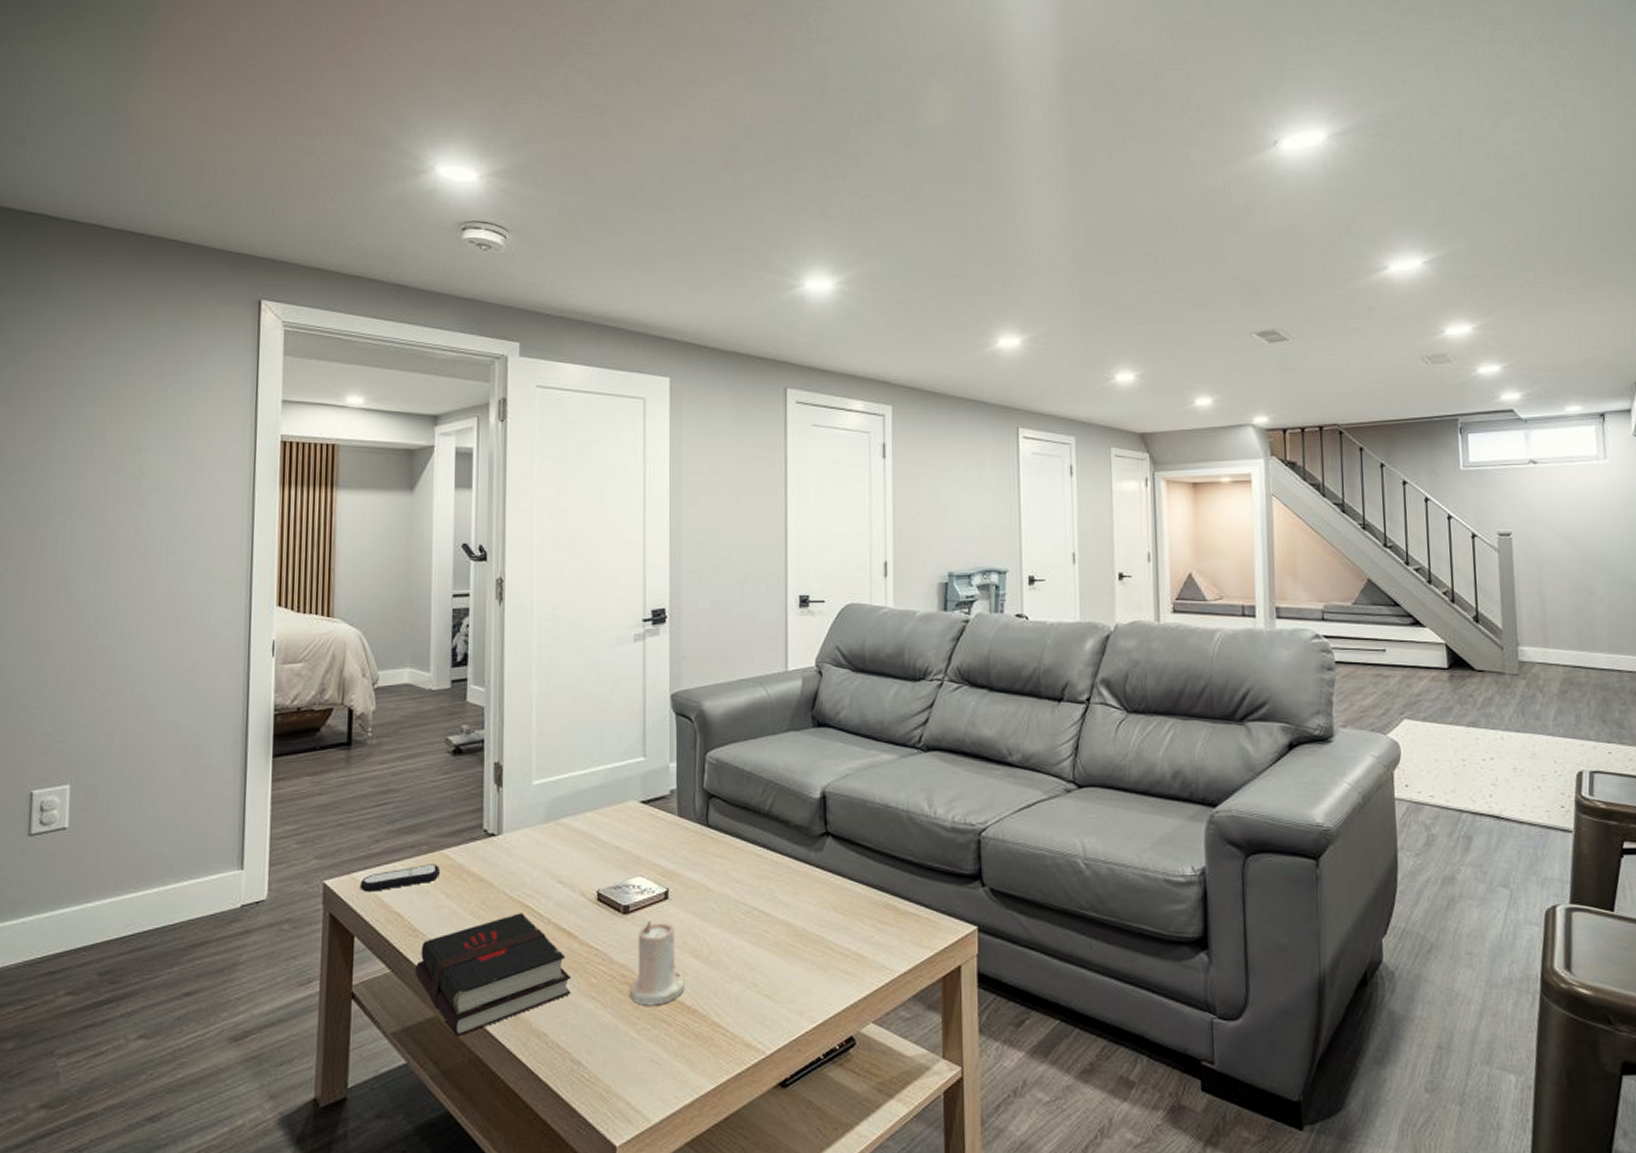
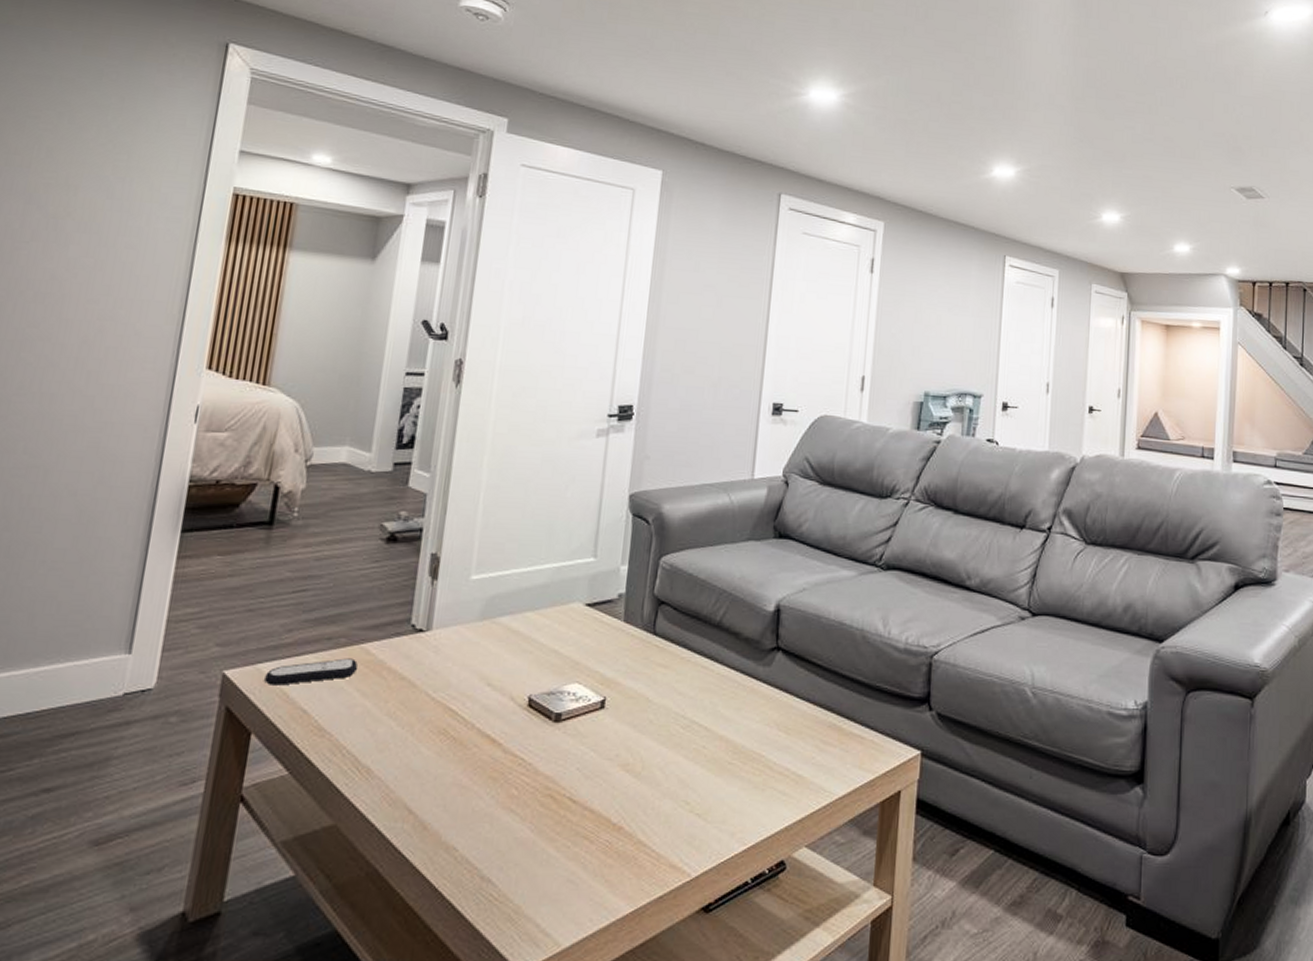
hardback book: present [415,913,572,1038] -> none [316,716,491,849]
candle: present [630,921,684,1006] -> none [552,731,612,821]

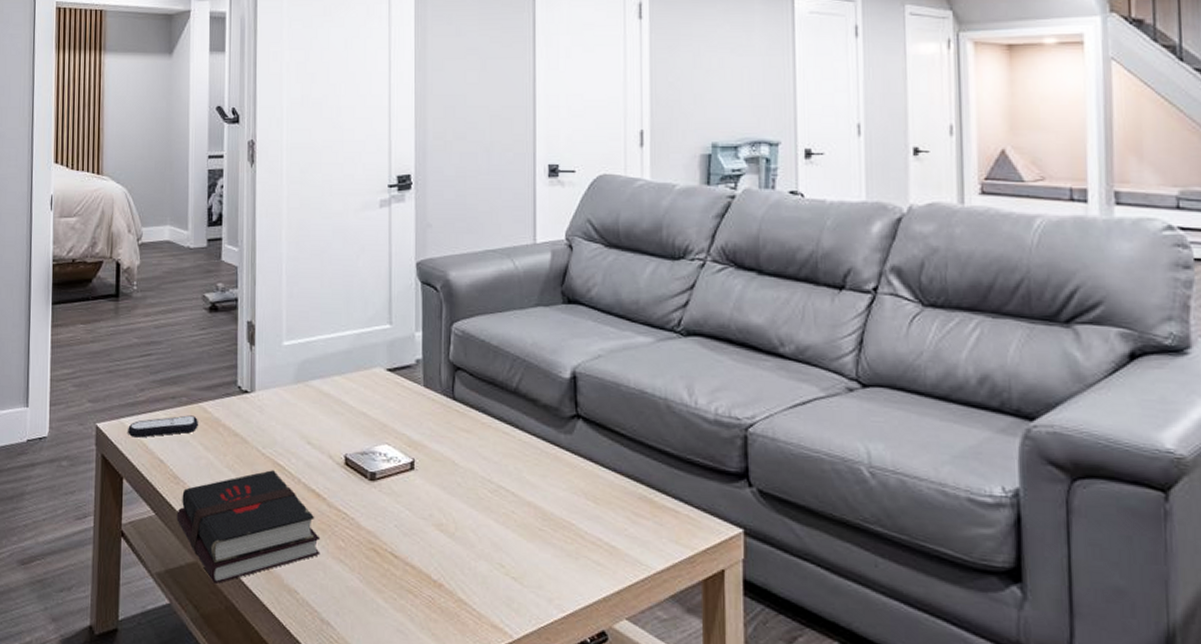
hardback book: none [316,716,491,849] -> present [176,470,321,585]

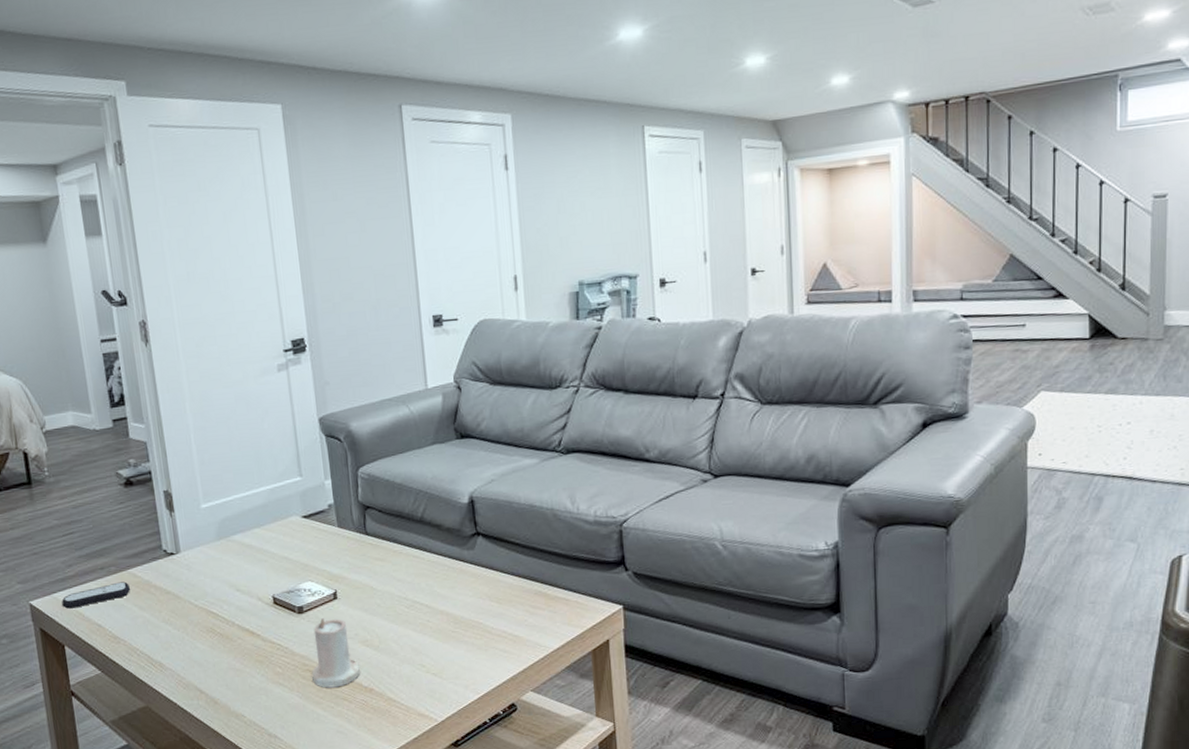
hardback book: present [176,470,321,585] -> none [121,618,261,722]
candle: none [377,490,430,576] -> present [312,618,360,688]

